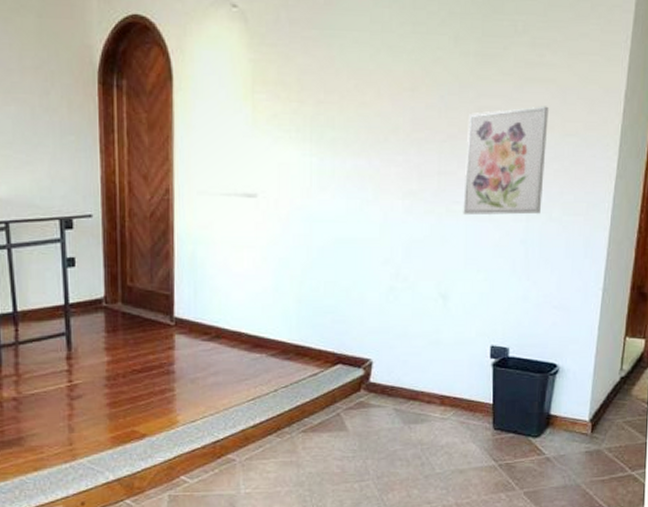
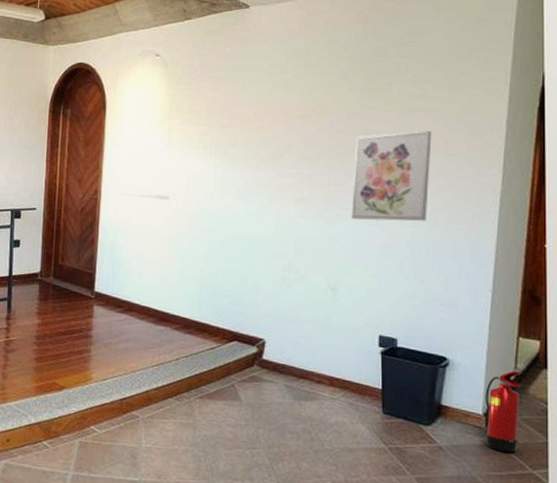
fire extinguisher: none [590,372,627,456] -> present [486,371,522,452]

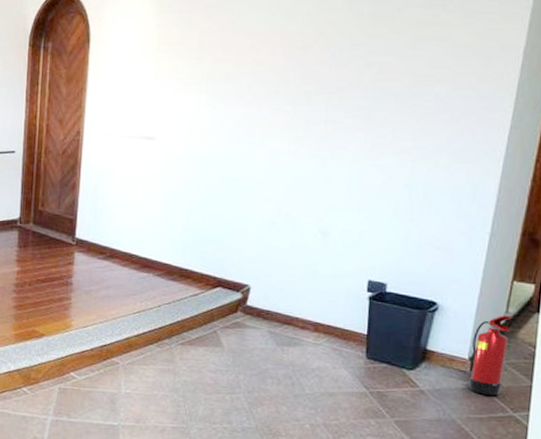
wall art: present [351,130,432,221] -> none [348,61,441,161]

